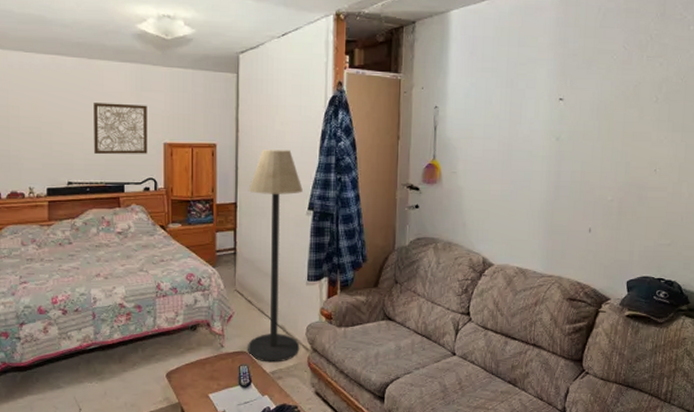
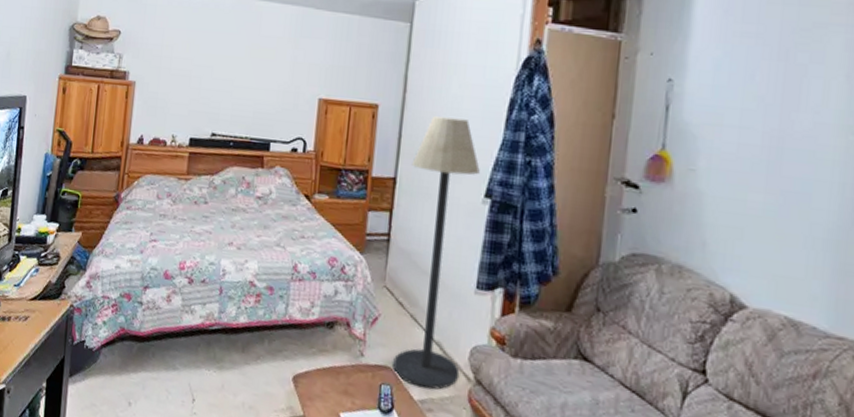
wall art: present [93,103,148,154] -> none [243,47,305,110]

